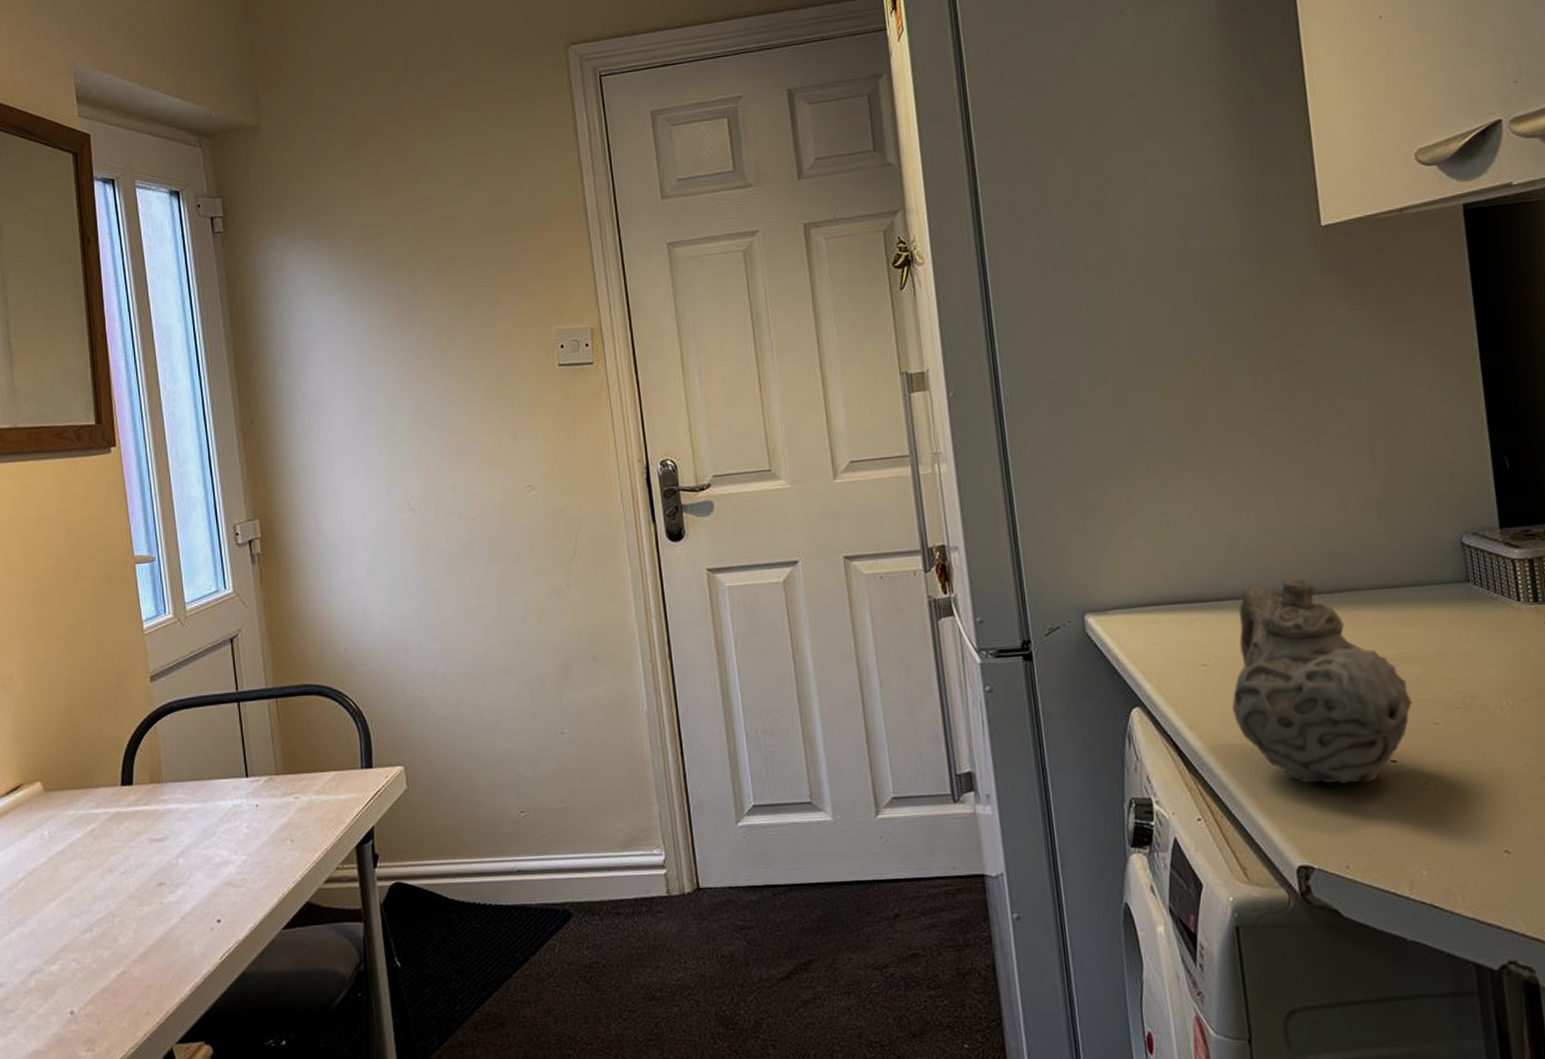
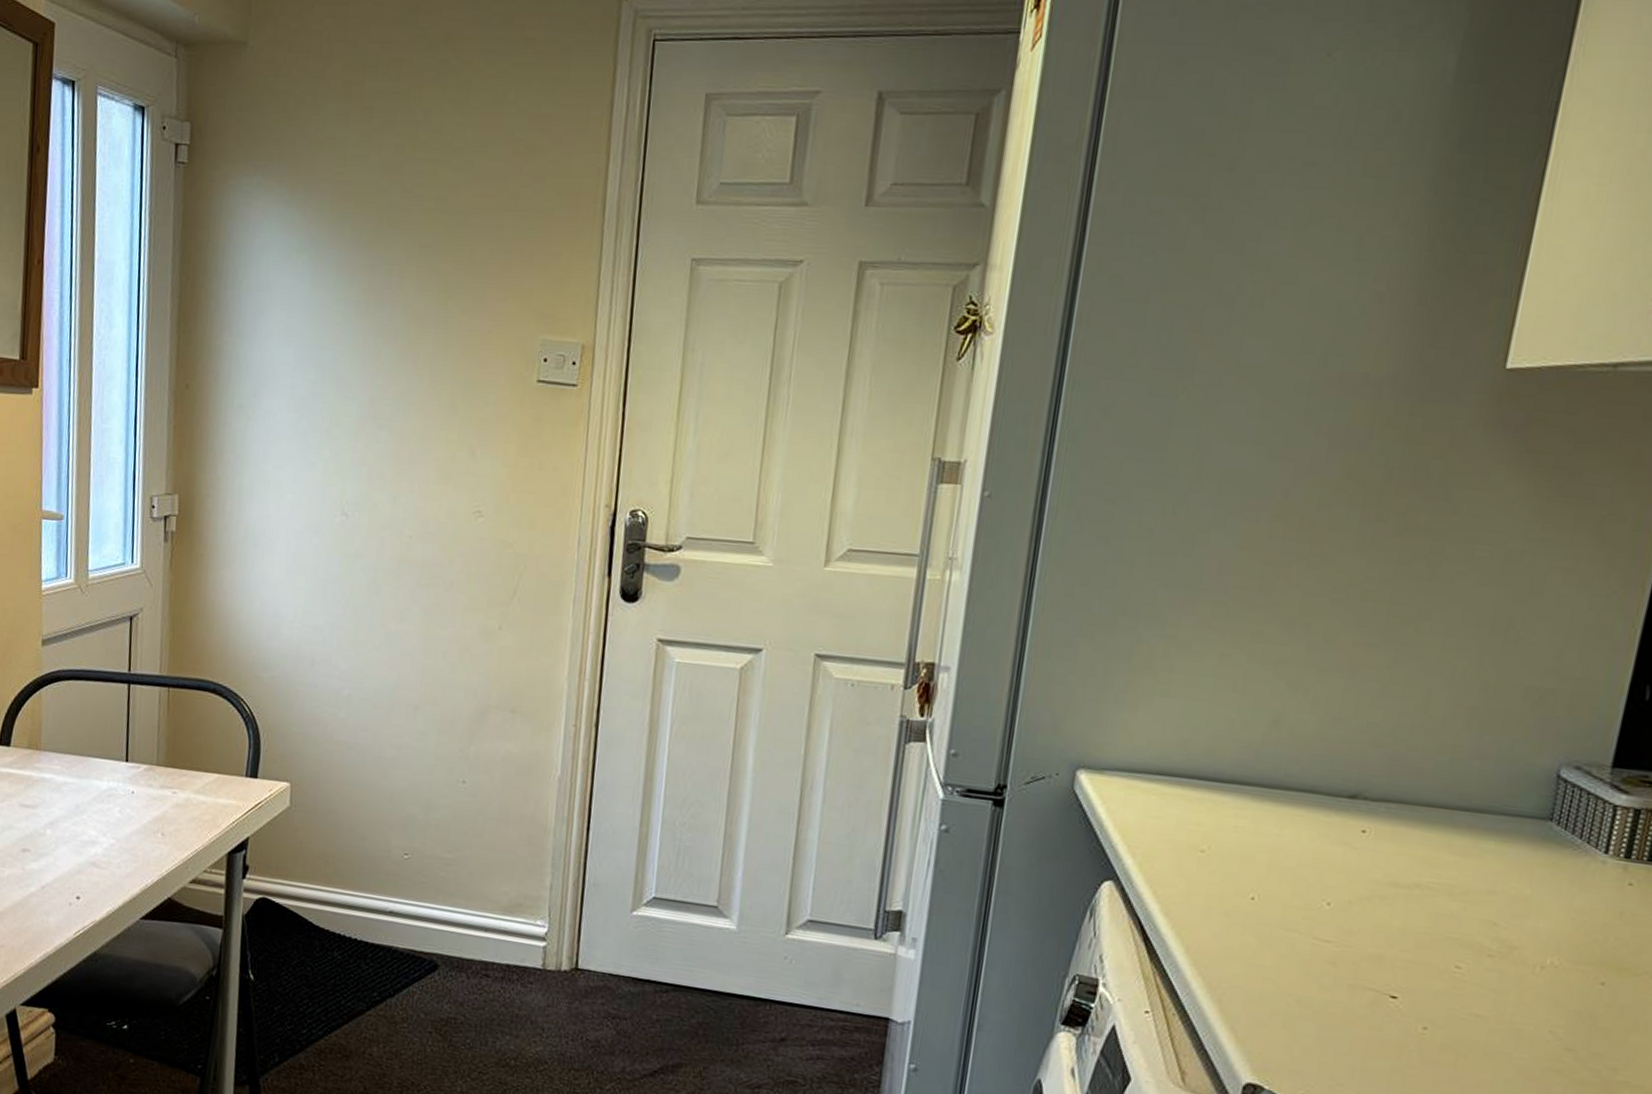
teapot: present [1232,575,1413,784] -> none [1220,773,1438,1014]

